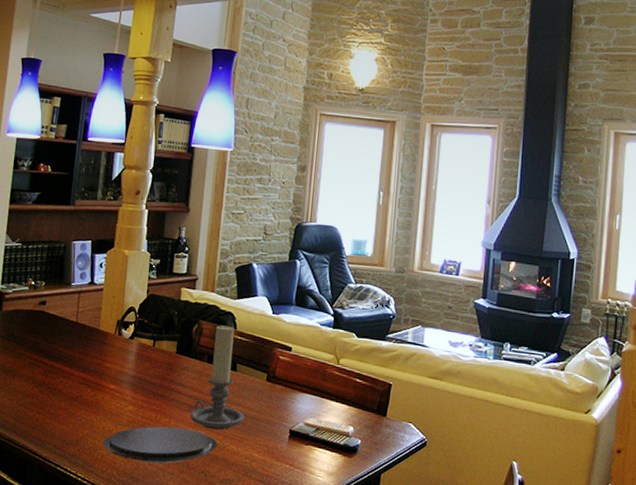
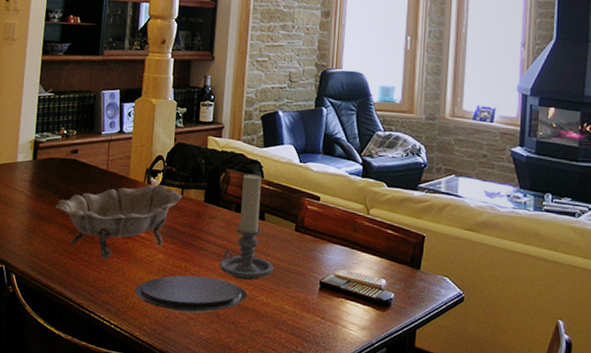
decorative bowl: none [21,336,154,412] -> present [55,184,182,260]

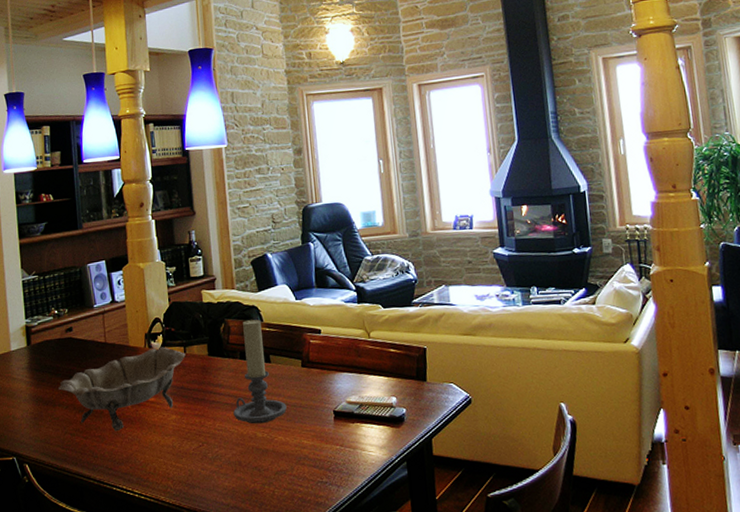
plate: present [134,275,247,314] -> none [153,427,265,468]

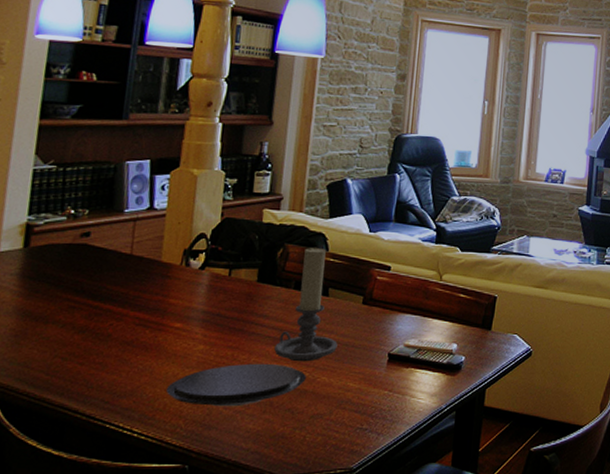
decorative bowl: present [58,347,186,432] -> none [56,266,230,359]
plate: none [153,427,265,468] -> present [165,363,306,407]

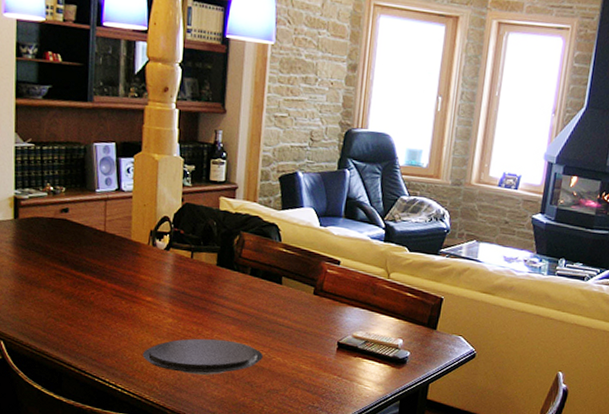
candle holder: present [274,247,338,362] -> none [234,237,291,343]

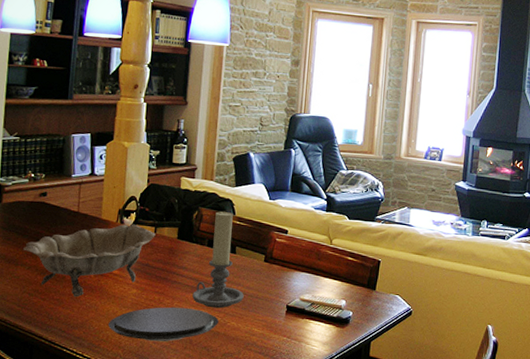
decorative bowl: none [46,247,192,325] -> present [23,224,156,297]
candle holder: none [234,237,291,343] -> present [192,211,244,309]

